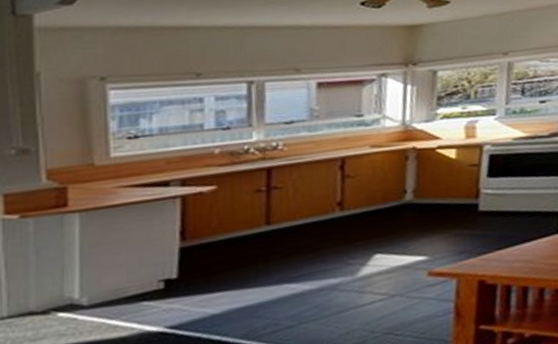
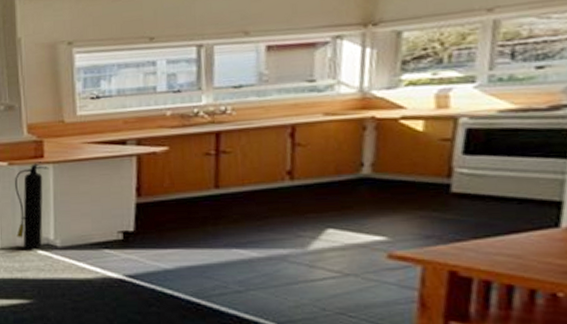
fire extinguisher: none [29,211,74,314] -> present [15,162,49,249]

